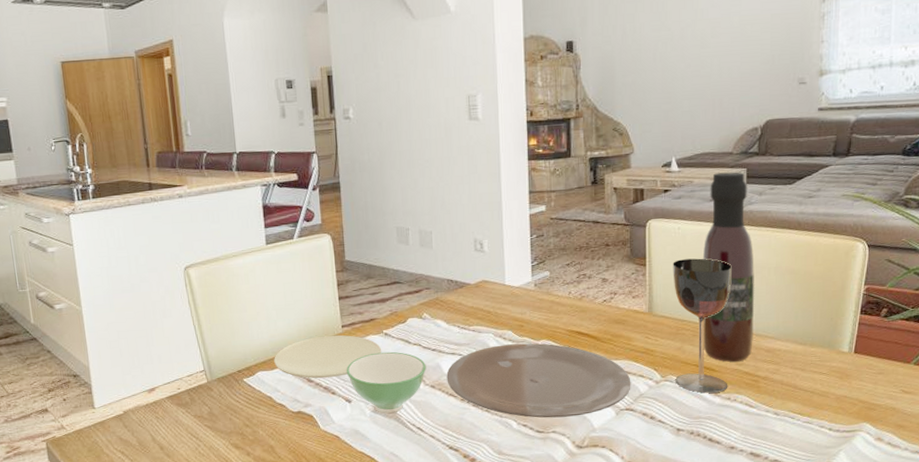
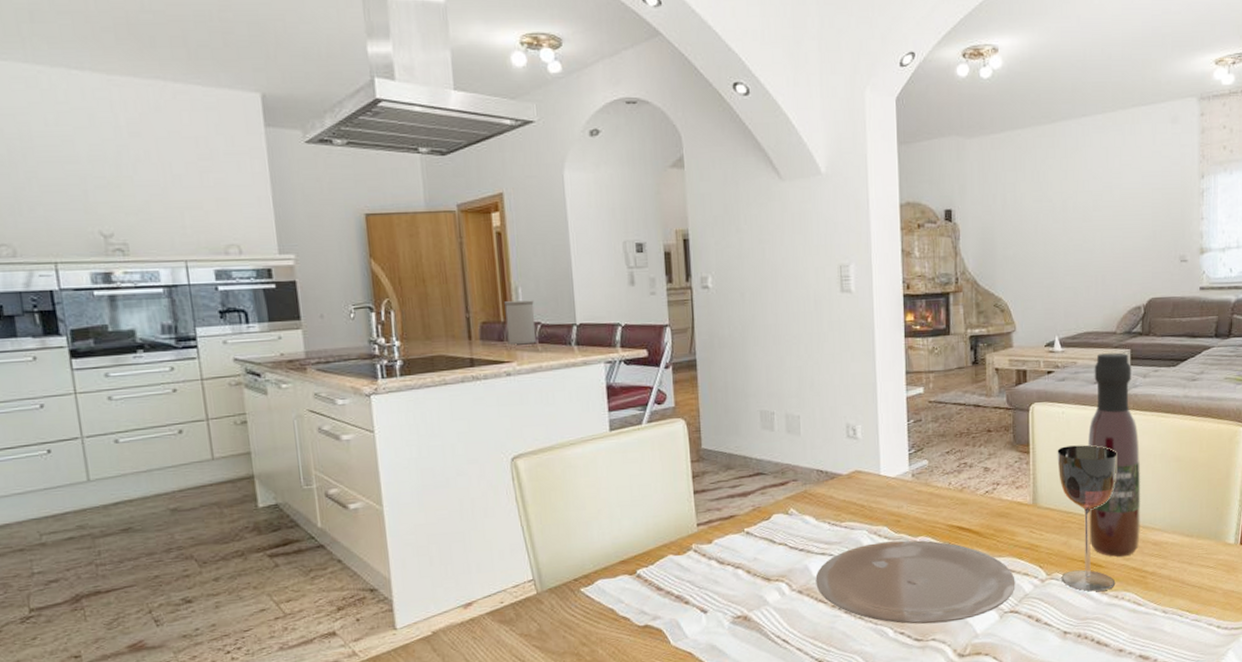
canister: none [176,132,204,172] -> present [504,300,537,345]
plate: present [274,335,382,379] -> none [617,534,743,587]
bowl: present [346,351,426,414] -> none [701,553,793,625]

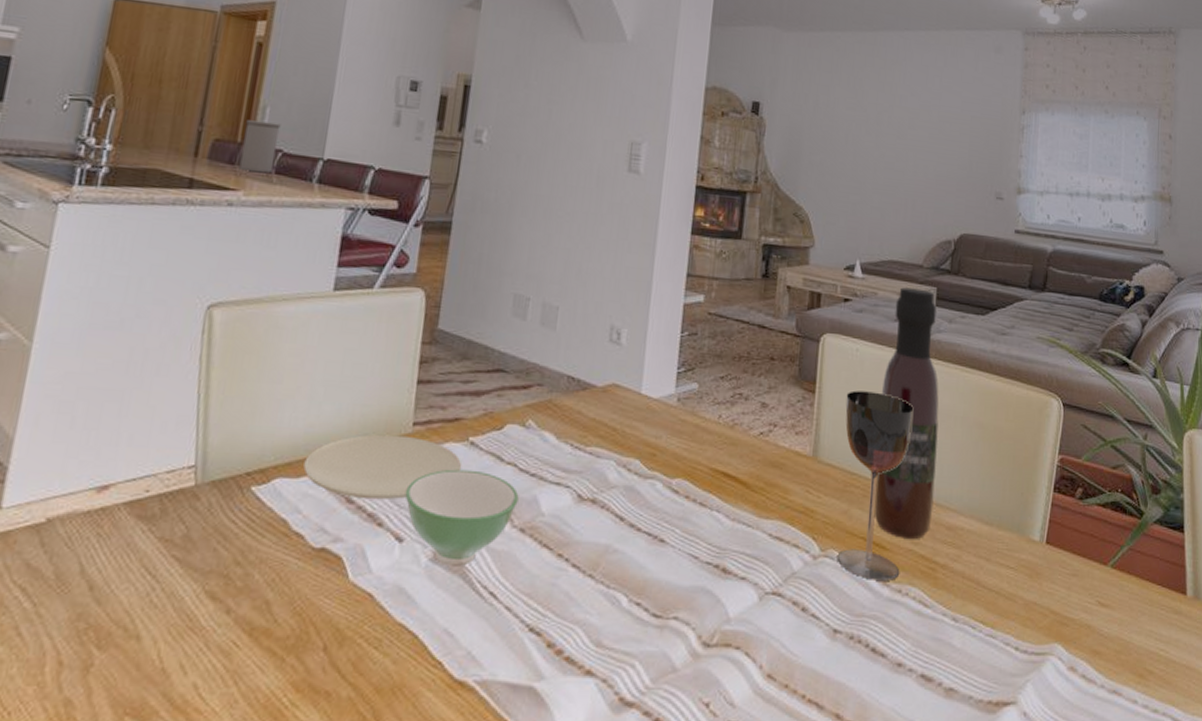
plate: none [617,534,743,587] -> present [303,434,462,501]
bowl: none [701,553,793,625] -> present [405,469,519,566]
plate: present [815,540,1016,625] -> none [543,479,783,597]

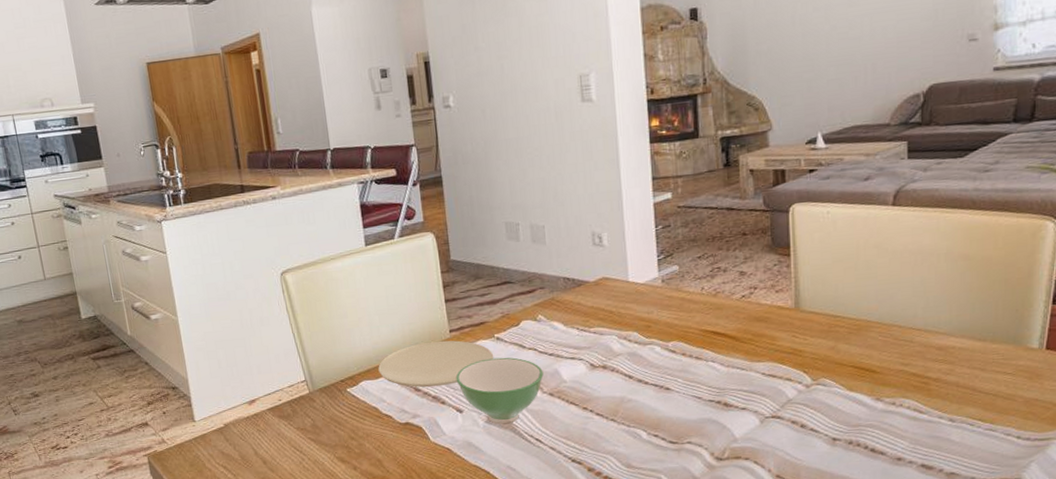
canister: present [239,120,281,174] -> none [266,129,297,172]
wineglass: present [837,390,914,581] -> none [822,245,893,398]
wine bottle: present [873,287,940,539] -> none [857,145,921,362]

